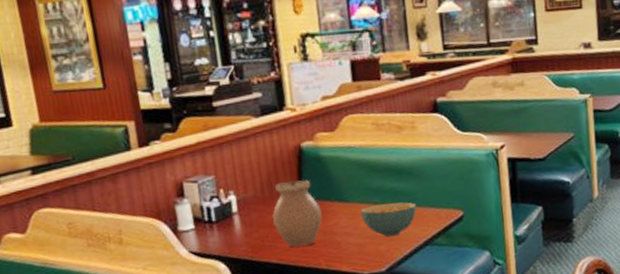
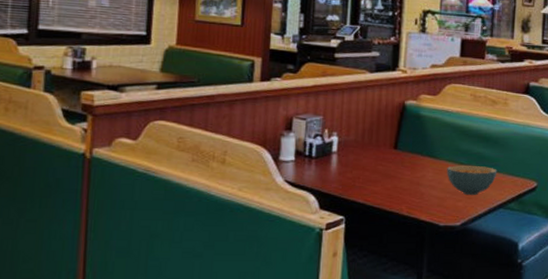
pitcher: present [271,179,323,248] -> none [366,132,412,192]

